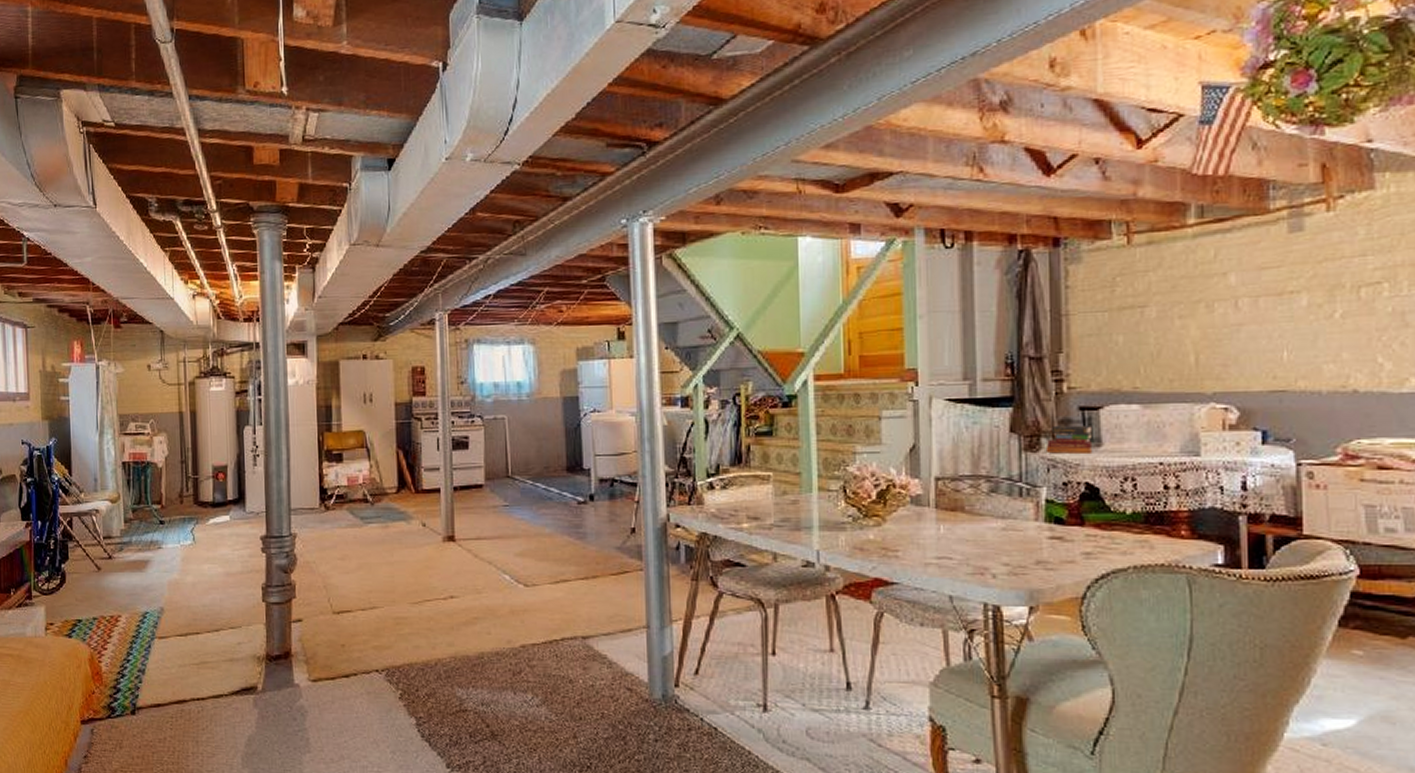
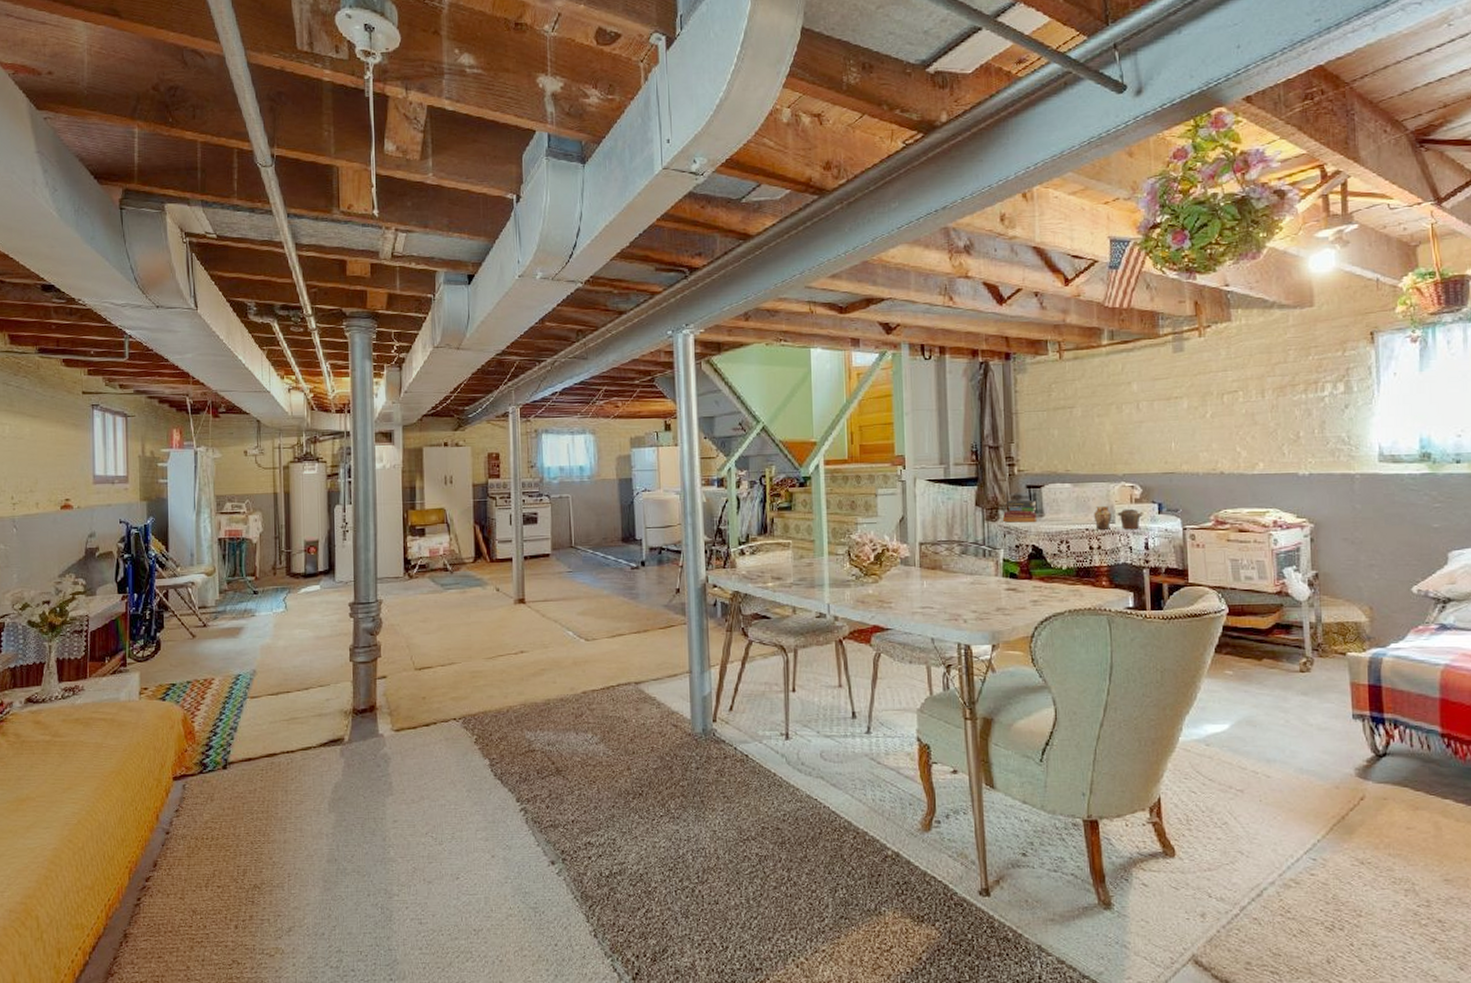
jar set: none [1170,433,1238,465] -> present [1093,505,1142,530]

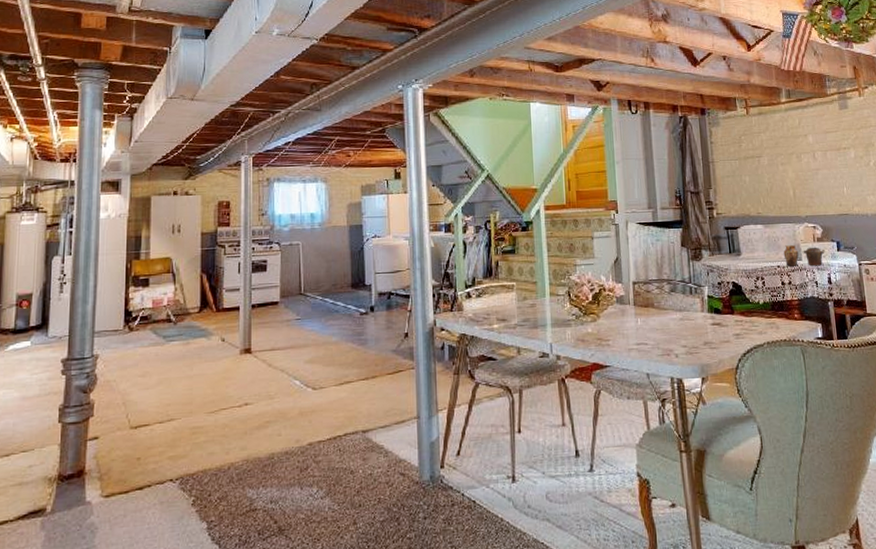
books: present [1002,499,1038,523] -> none [705,240,736,262]

